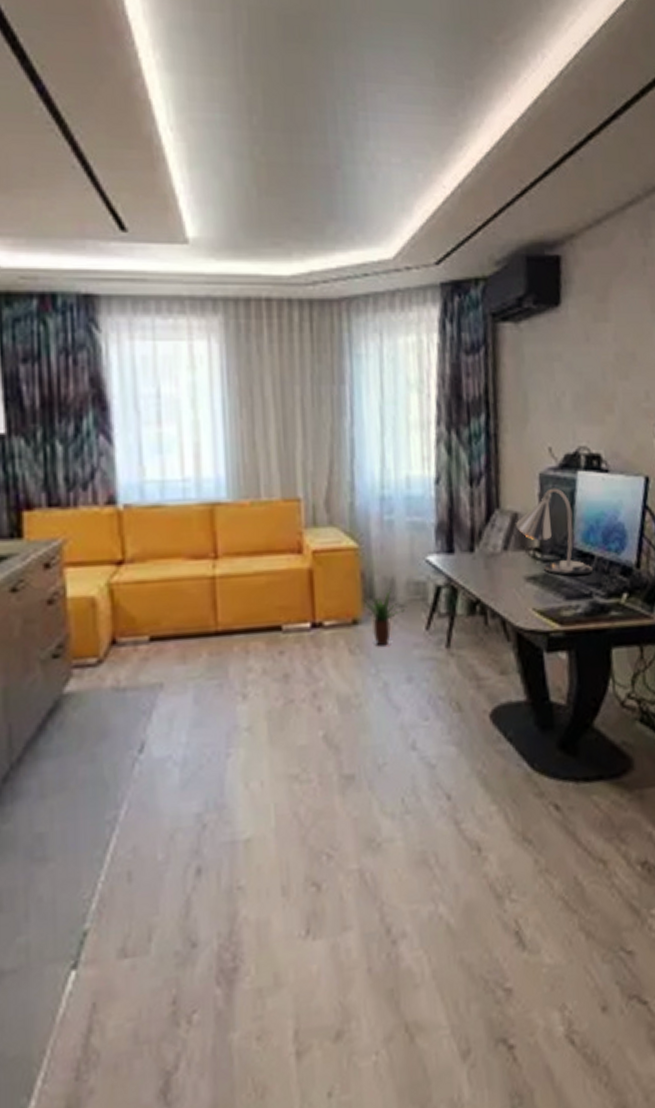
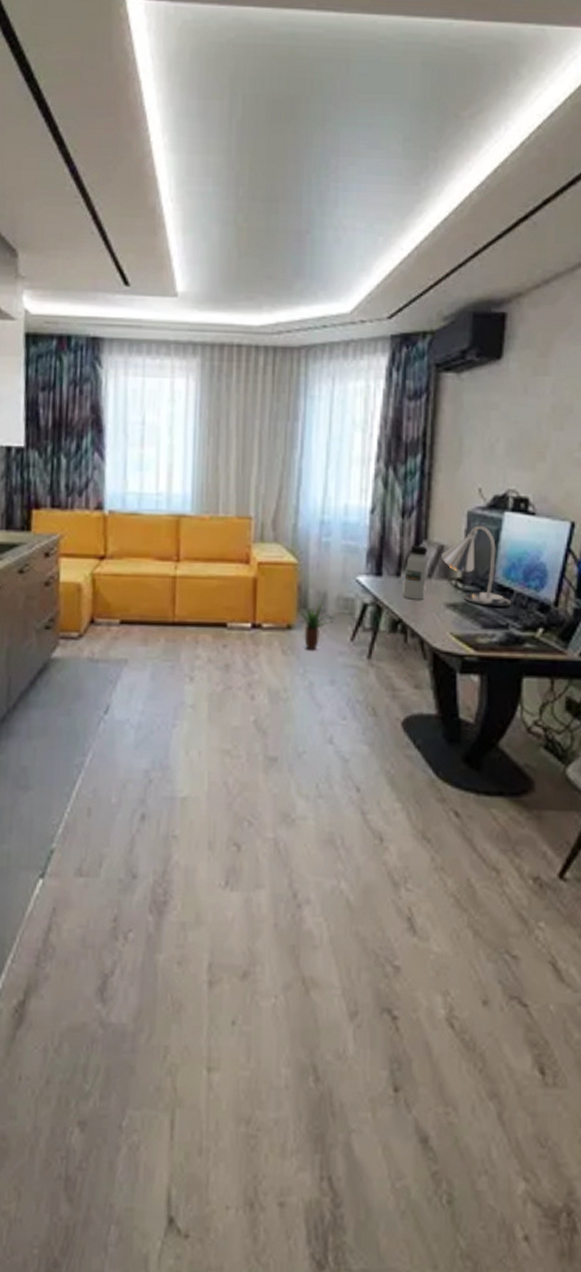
water bottle: none [478,515,503,577] -> present [403,545,428,600]

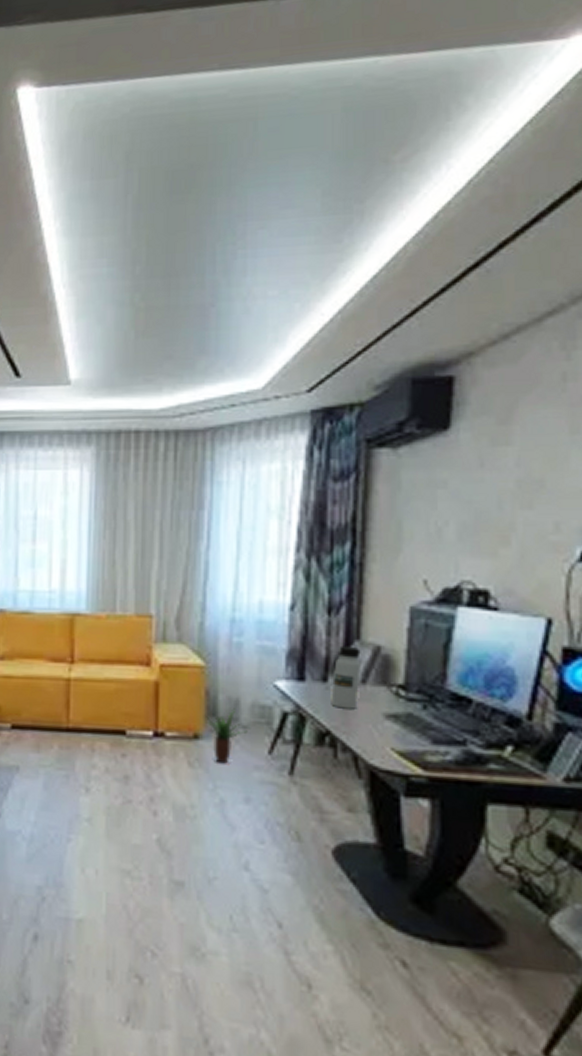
table lamp: present [441,525,511,608] -> none [378,623,469,721]

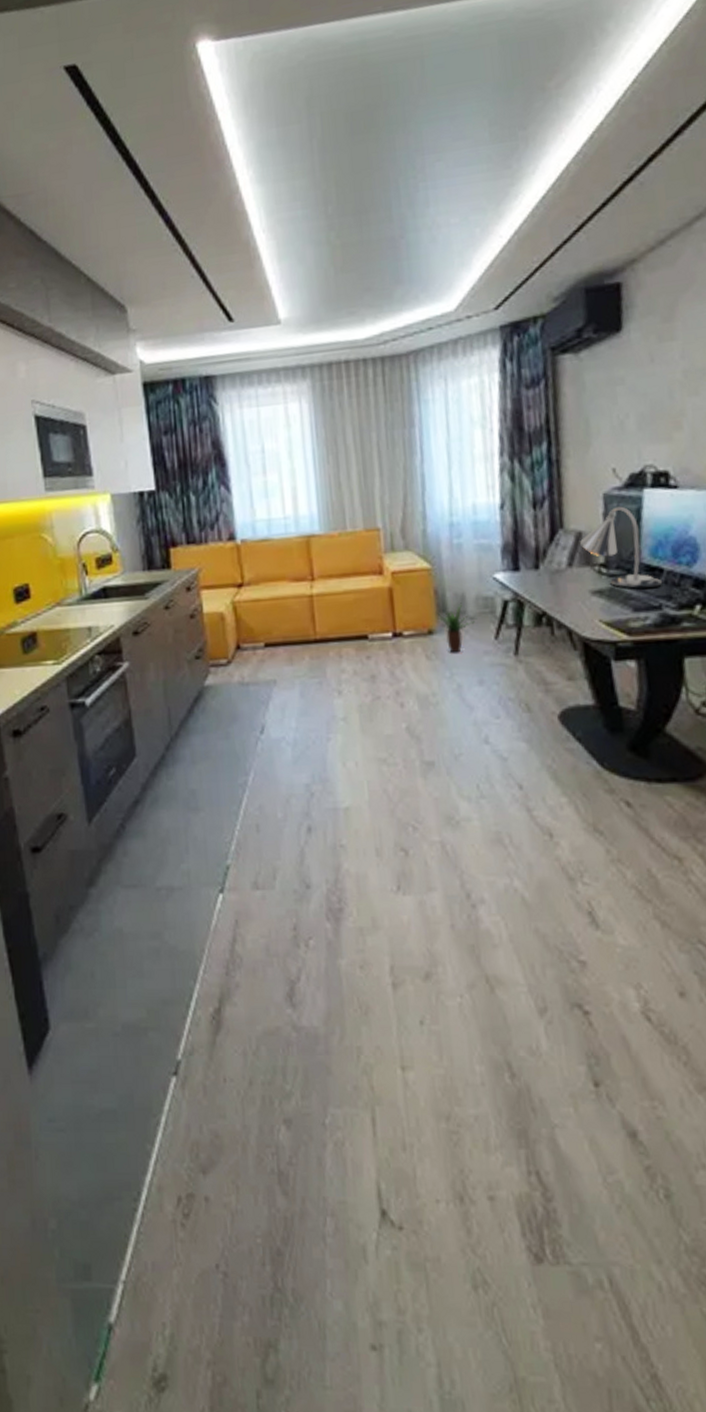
water bottle: present [331,645,361,709] -> none [543,534,567,591]
table lamp: none [378,623,469,721] -> present [580,506,662,590]

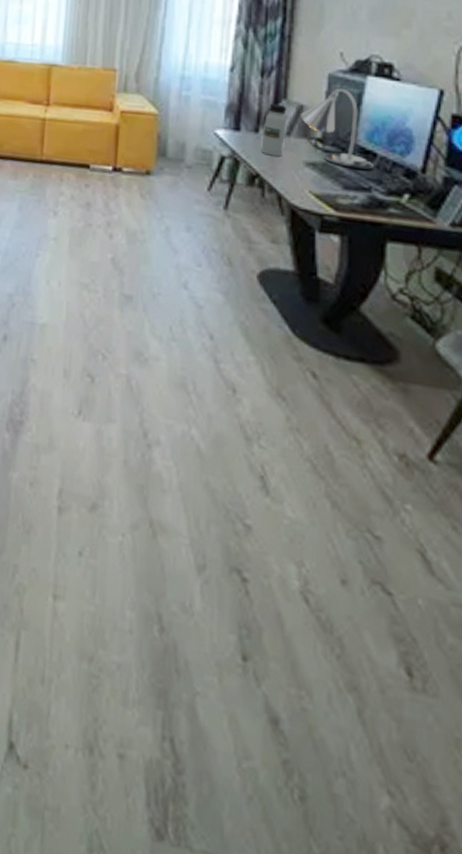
potted plant: present [437,603,475,654] -> none [157,150,191,197]
water bottle: none [543,534,567,591] -> present [261,103,287,157]

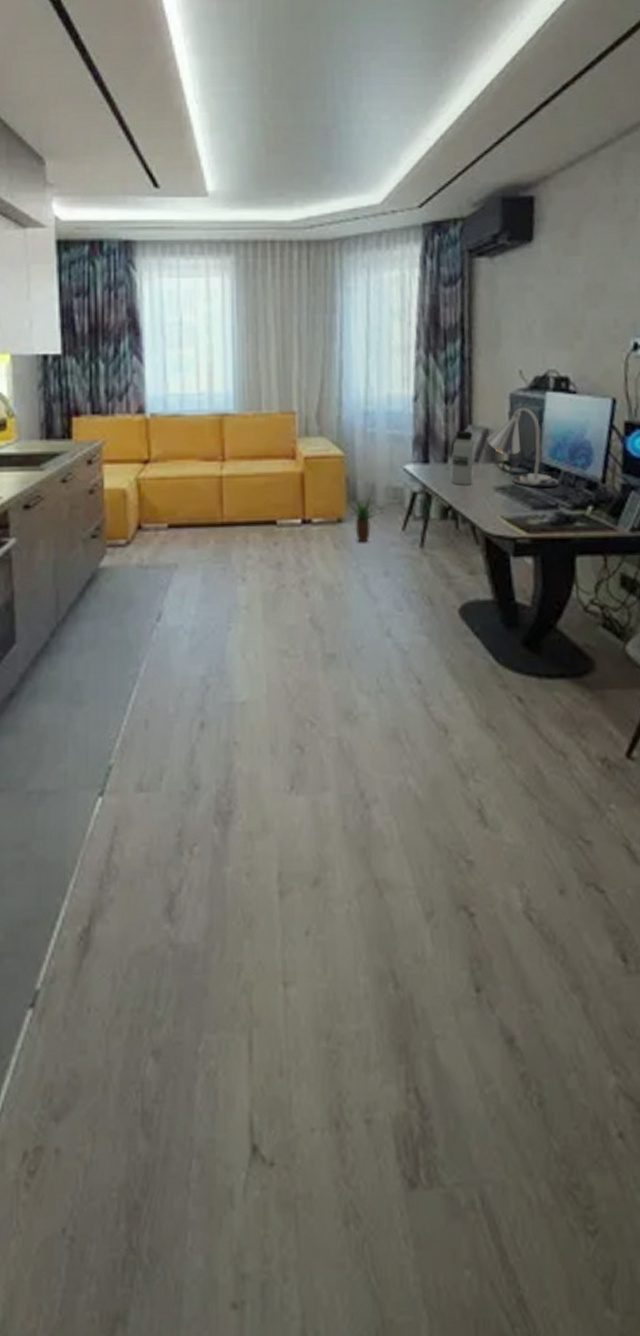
potted plant: none [157,150,191,197] -> present [347,492,384,543]

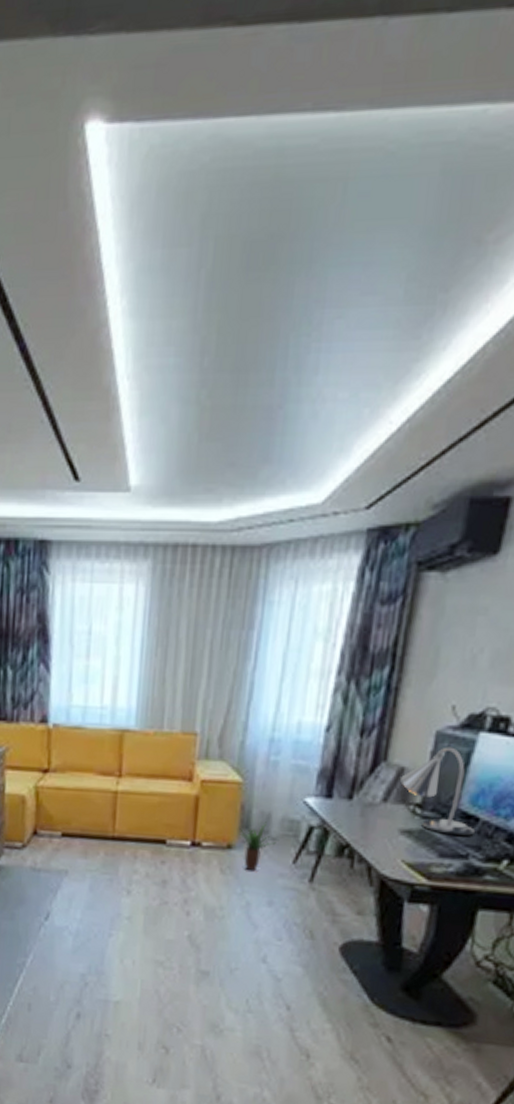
water bottle: present [451,430,474,485] -> none [353,766,386,825]

